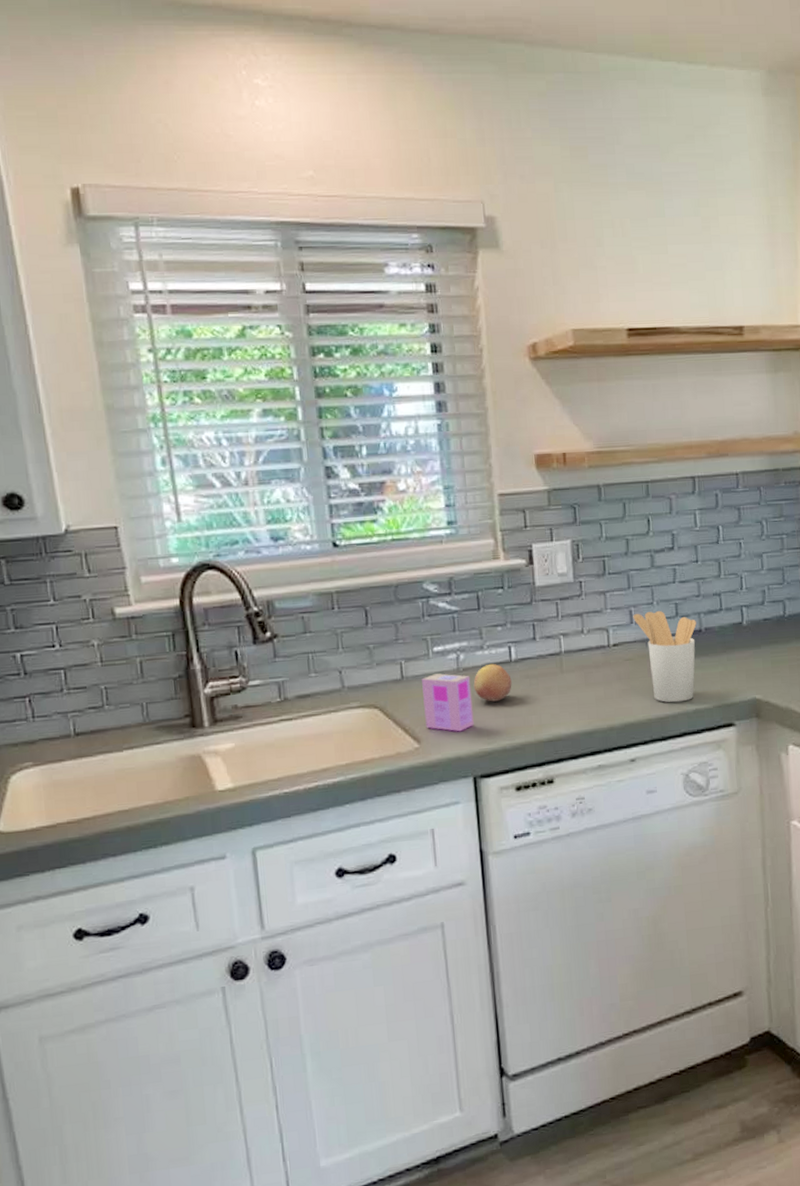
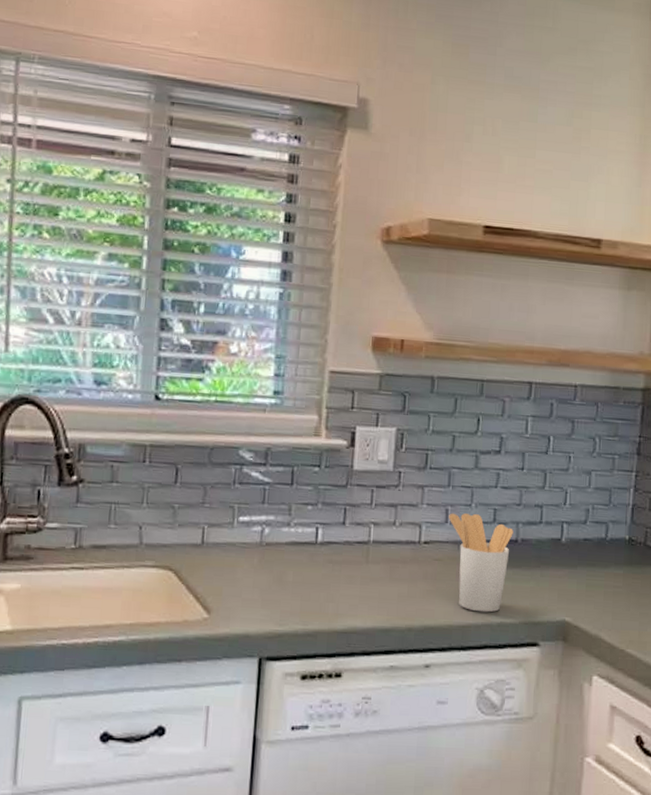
dish soap box: present [422,673,474,732] -> none [218,544,272,608]
fruit: present [473,663,512,702] -> none [274,542,314,583]

